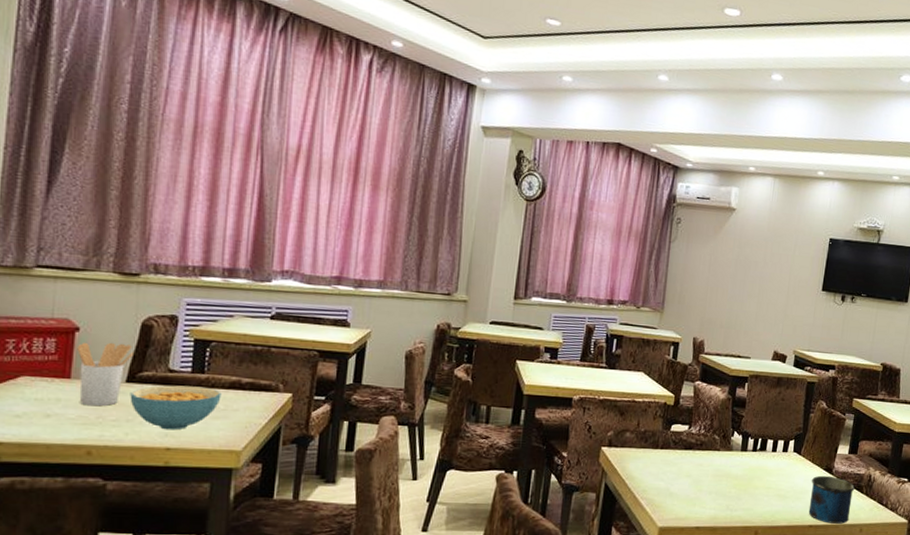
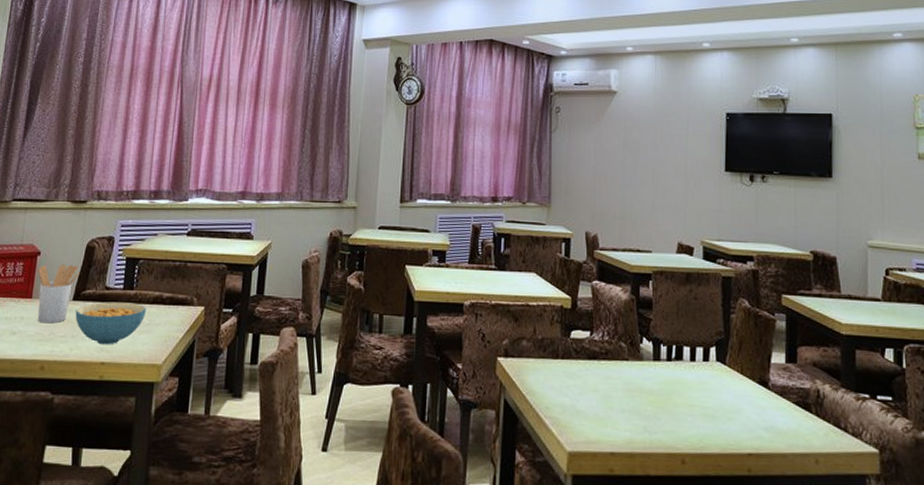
mug: present [808,475,856,524] -> none [743,390,801,453]

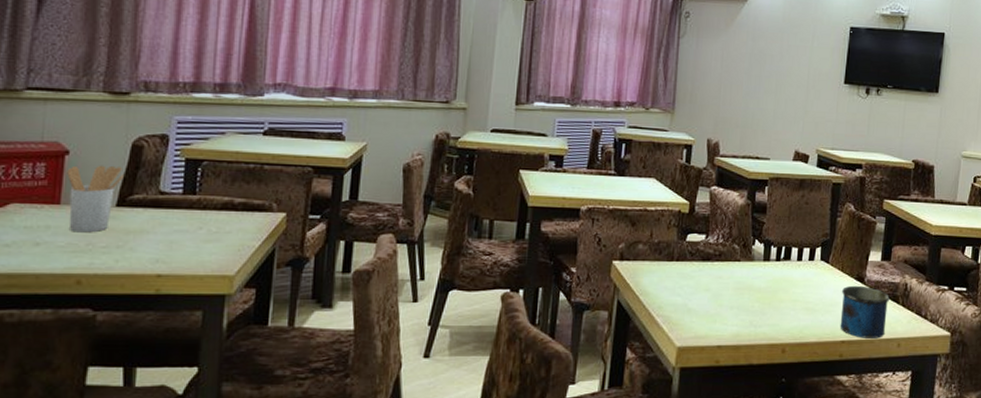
cereal bowl: present [75,302,147,345] -> none [120,208,214,256]
mug: none [743,390,801,453] -> present [840,285,891,338]

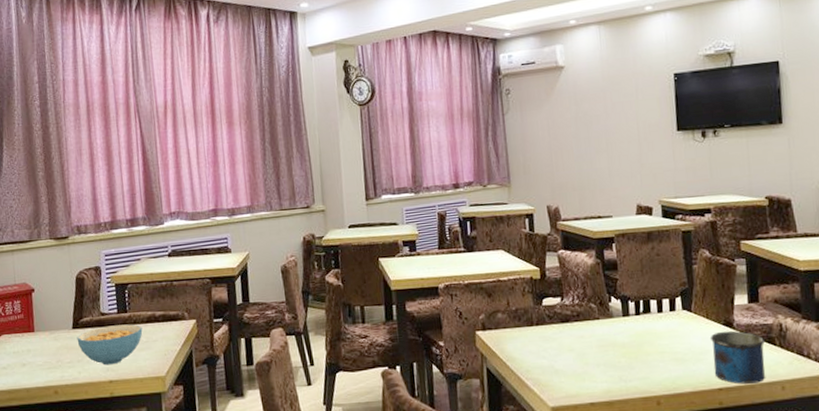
utensil holder: present [67,165,123,233] -> none [35,296,74,353]
cereal bowl: none [120,208,214,256] -> present [77,324,143,366]

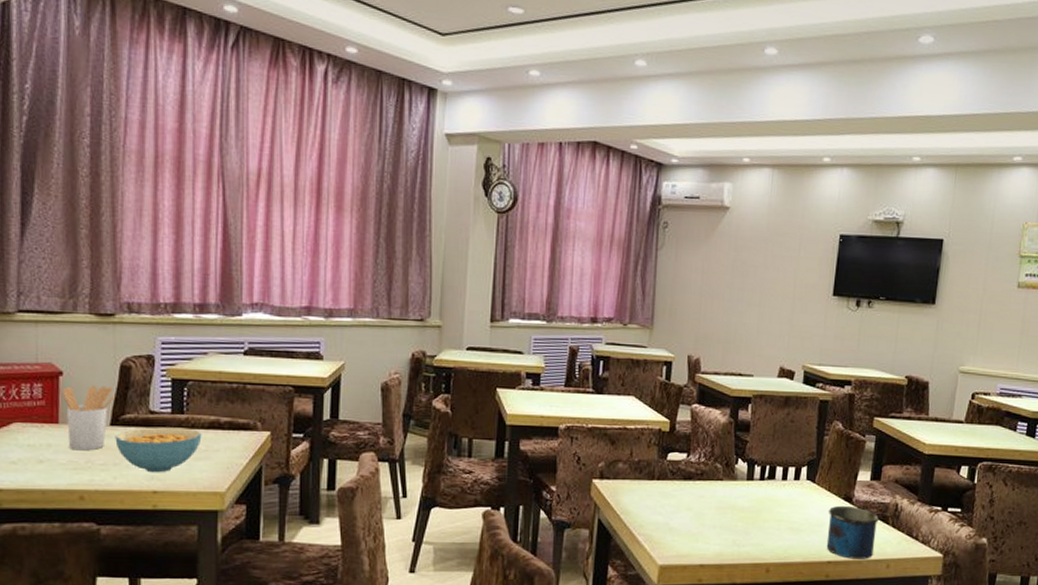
utensil holder: none [35,296,74,353] -> present [62,385,115,451]

